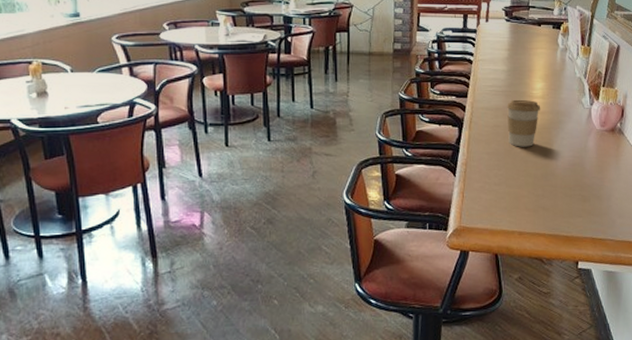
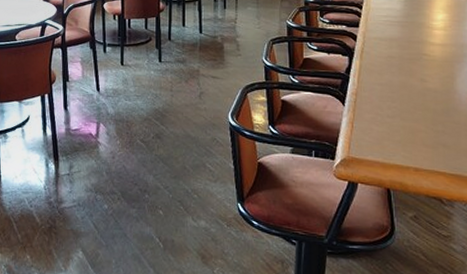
coffee cup: present [507,99,541,147] -> none [403,30,442,80]

